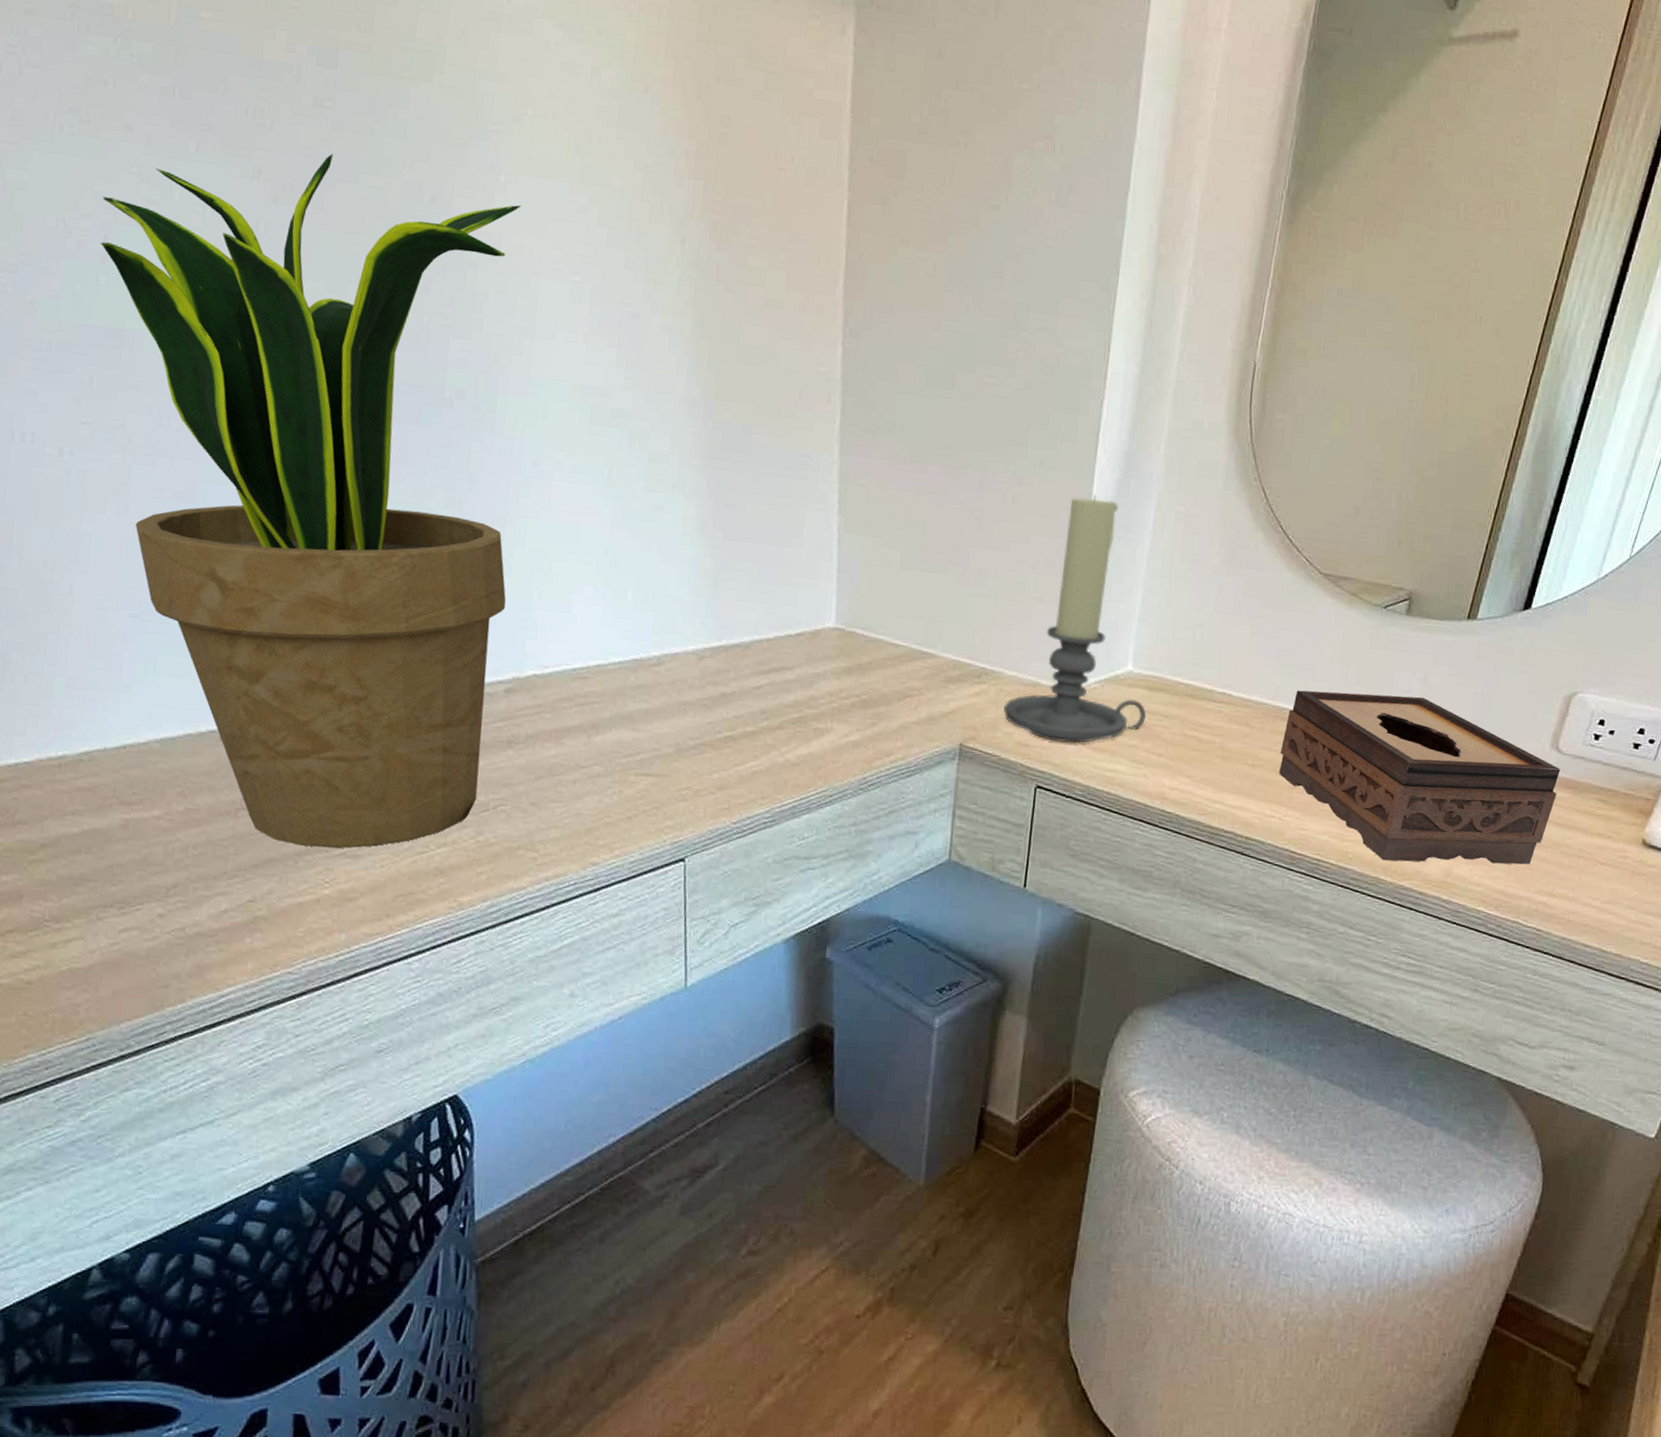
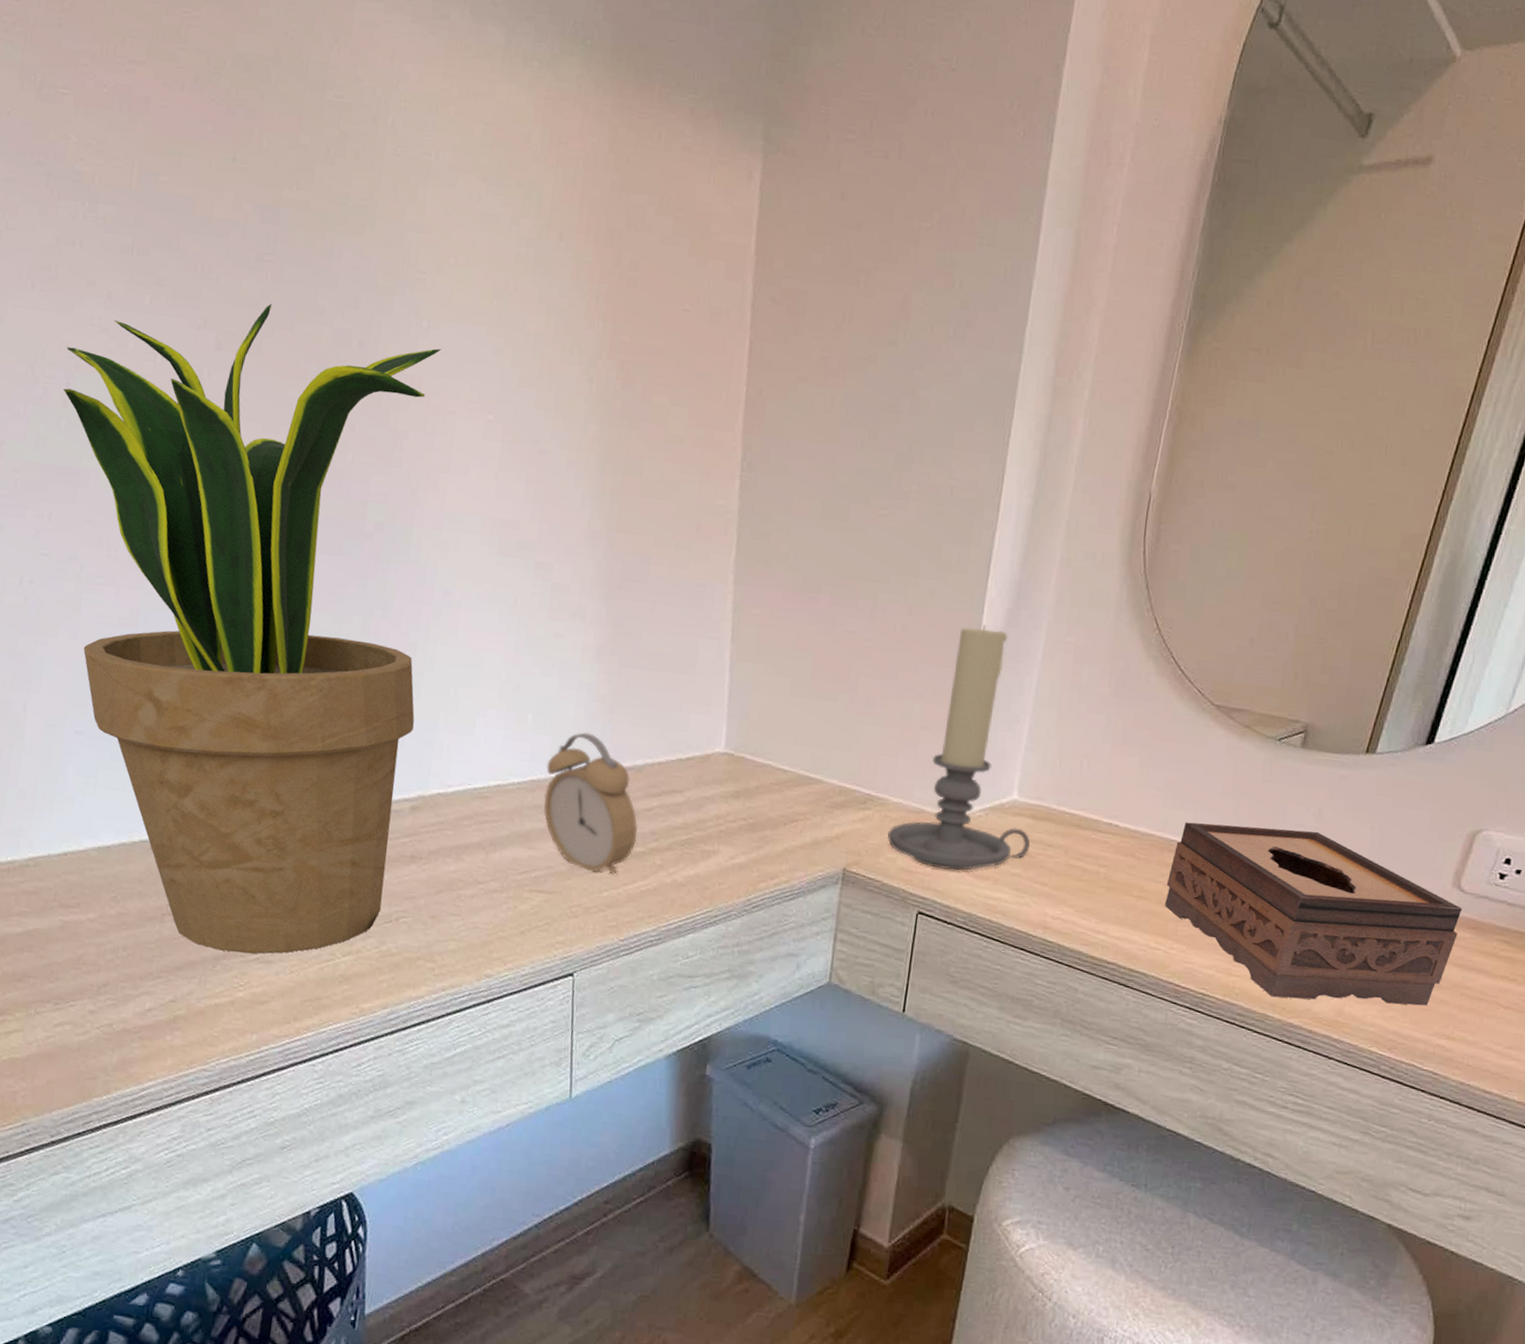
alarm clock: none [647,609,747,756] -> present [544,732,638,875]

